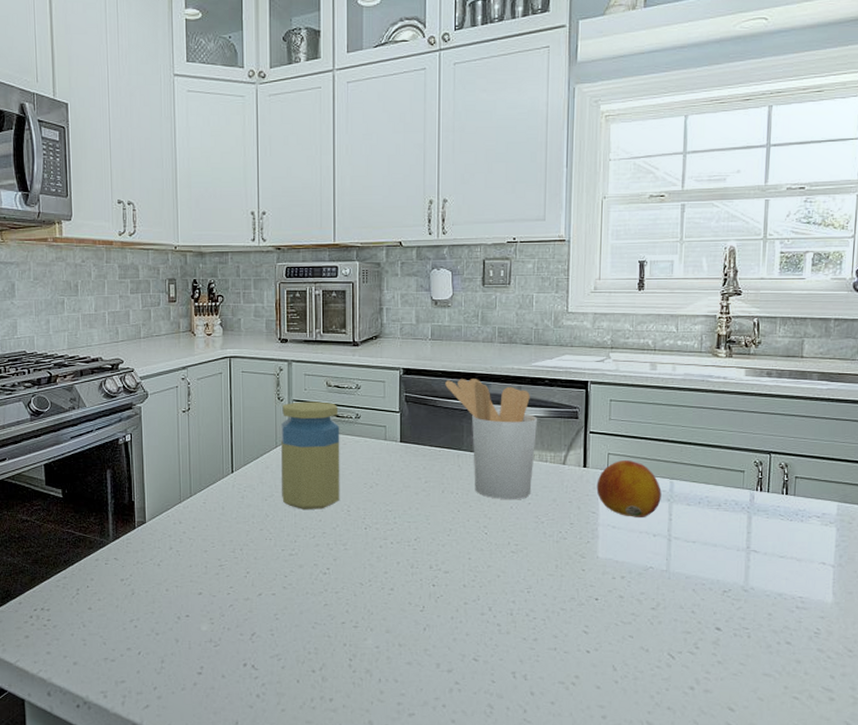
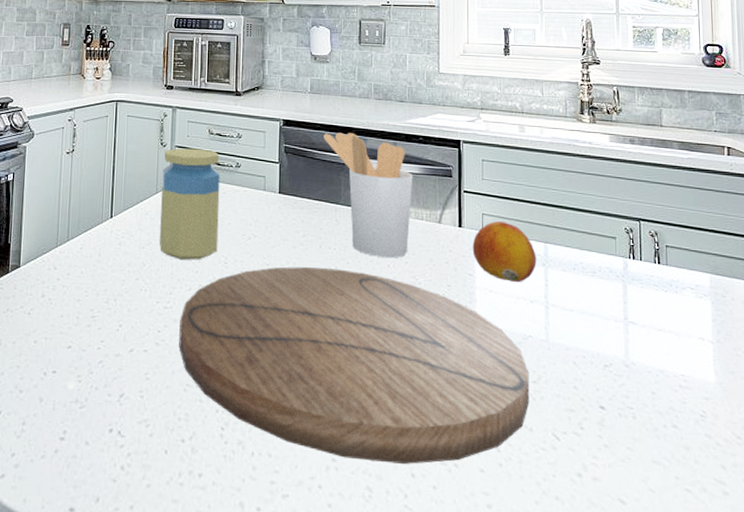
cutting board: none [305,512,648,684] -> present [179,266,530,464]

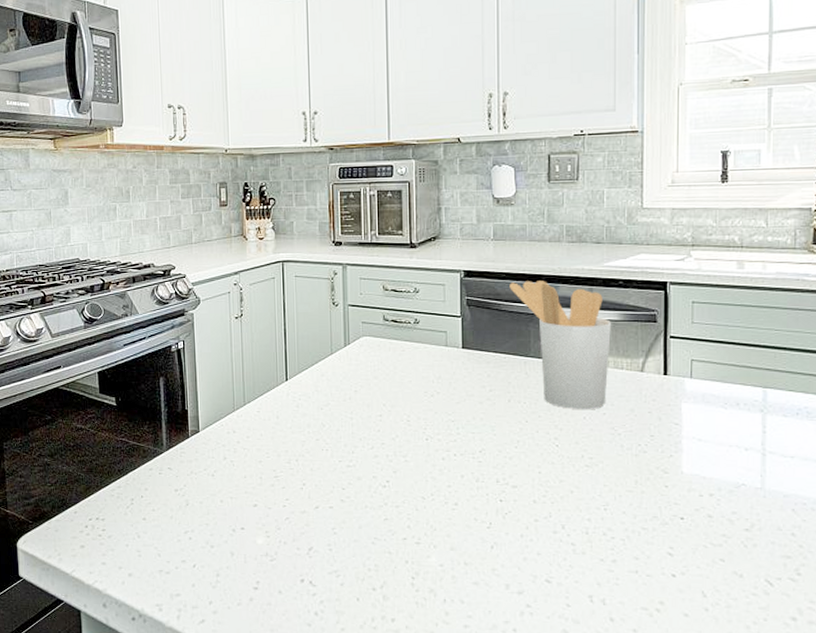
jar: present [160,148,220,260] -> none [336,306,399,419]
cutting board: present [179,266,530,464] -> none [364,422,741,609]
fruit: present [472,221,536,282] -> none [679,367,753,429]

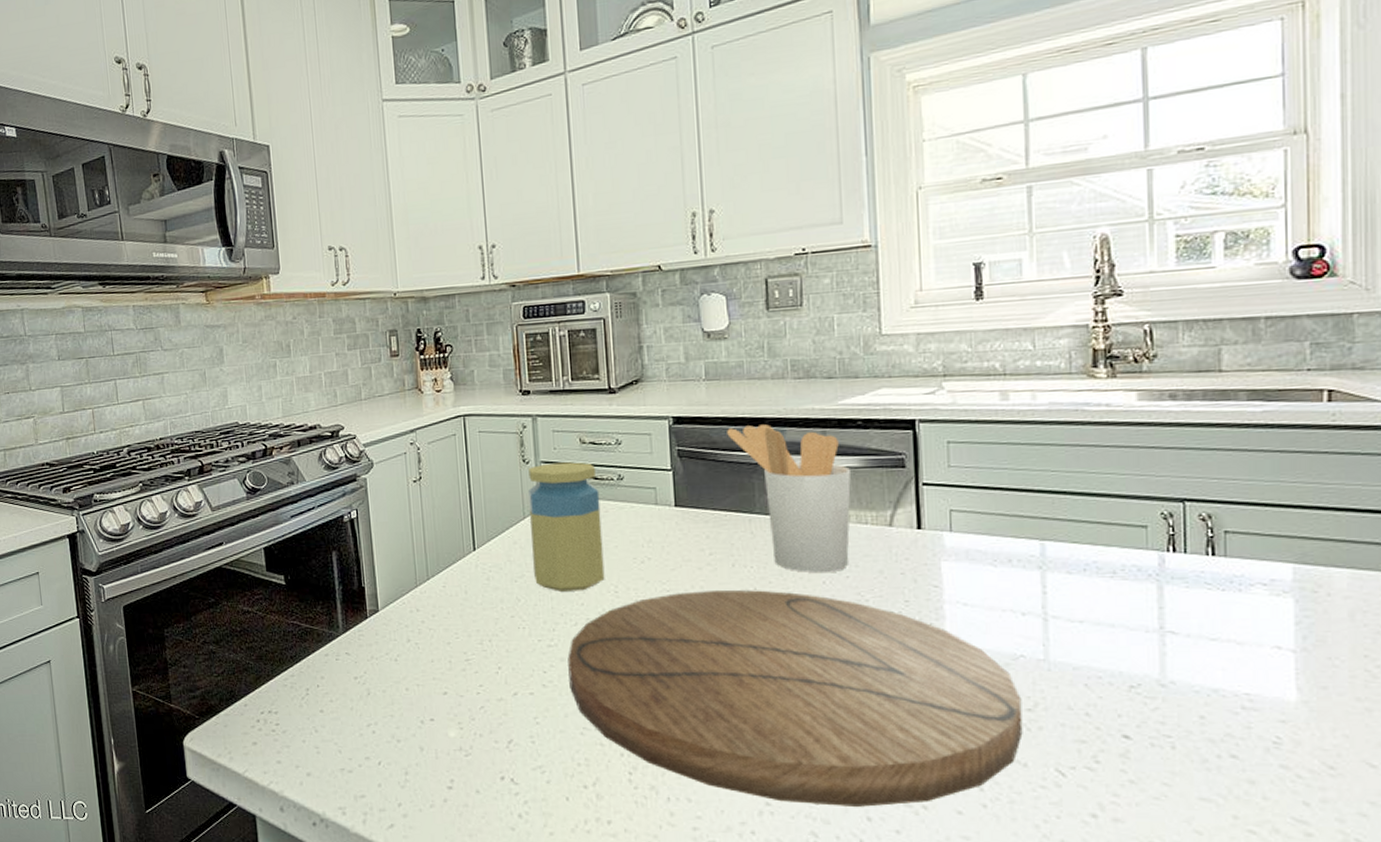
jar: none [336,306,399,419] -> present [528,462,605,592]
cutting board: none [364,422,741,609] -> present [568,590,1023,807]

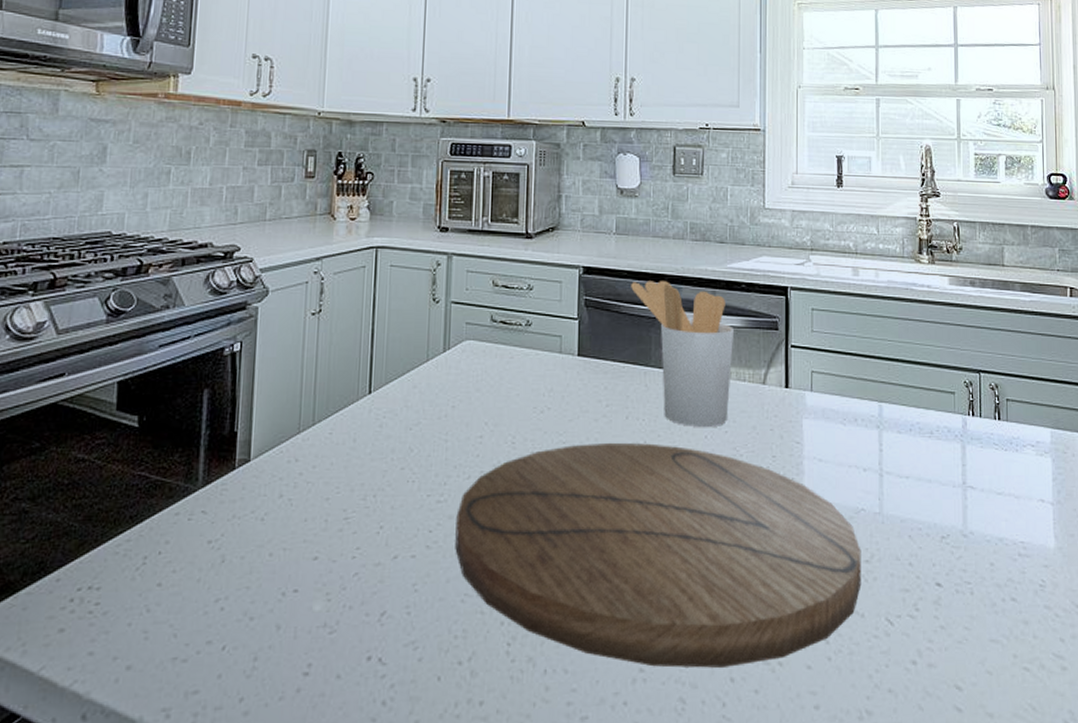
jar: present [528,462,605,592] -> none [431,304,507,441]

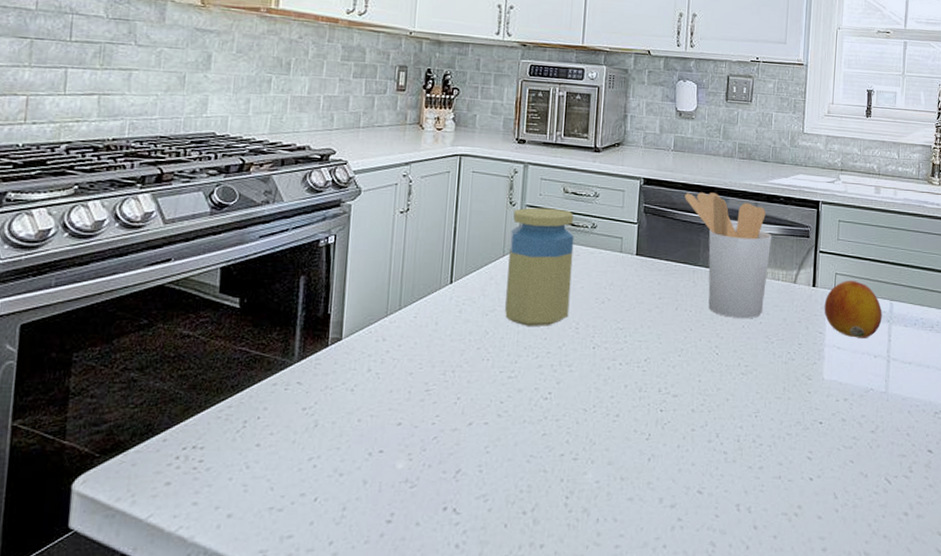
jar: none [431,304,507,441] -> present [505,207,574,326]
cutting board: present [455,443,862,668] -> none [523,330,868,518]
fruit: none [800,380,870,448] -> present [824,281,882,338]

